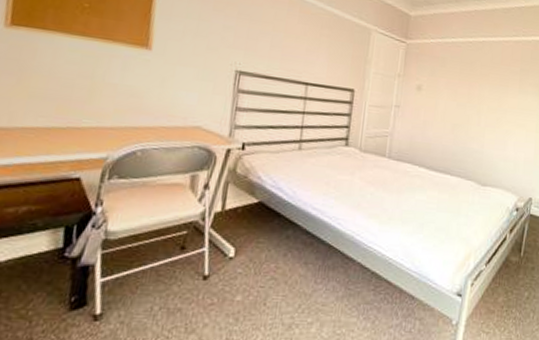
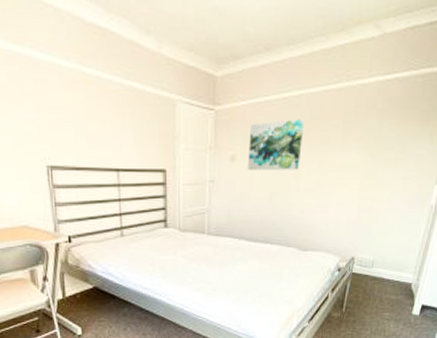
wall art: none [433,59,487,106] -> present [248,119,305,170]

